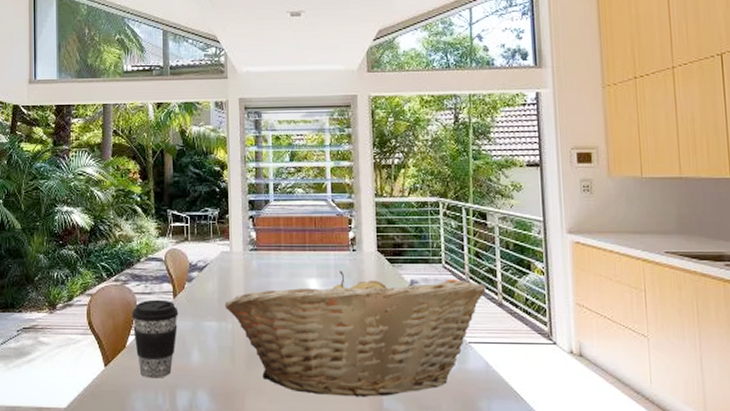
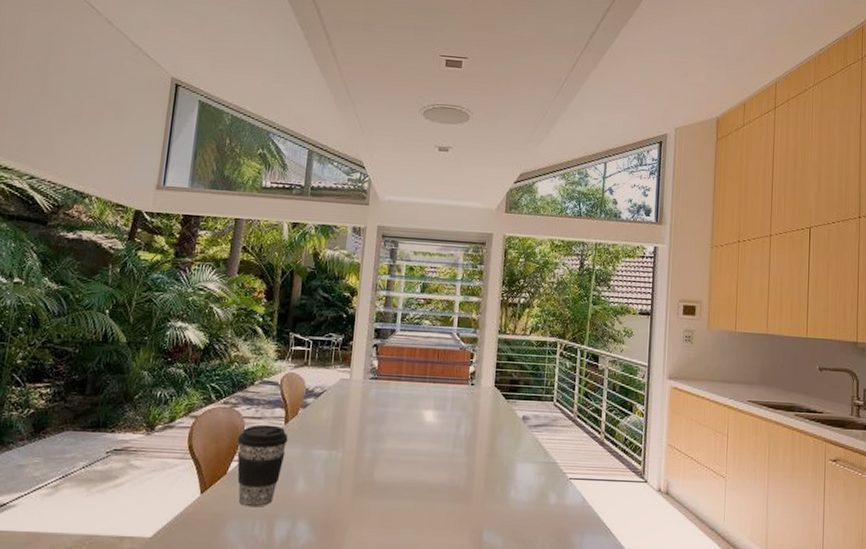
fruit basket: present [224,271,486,397] -> none [337,404,591,530]

